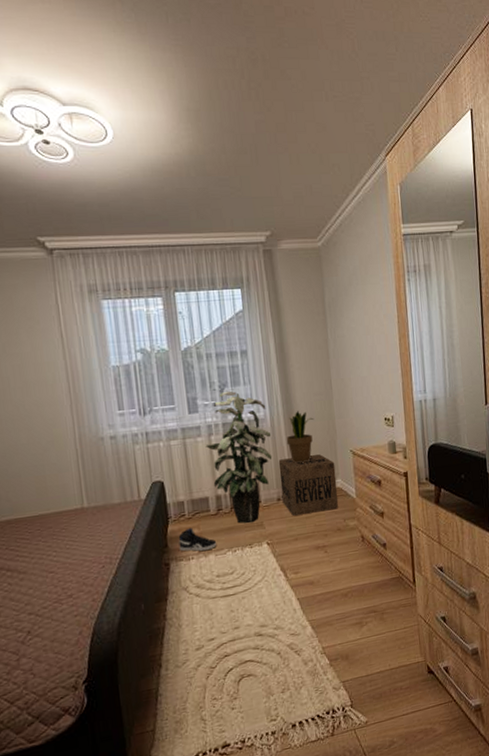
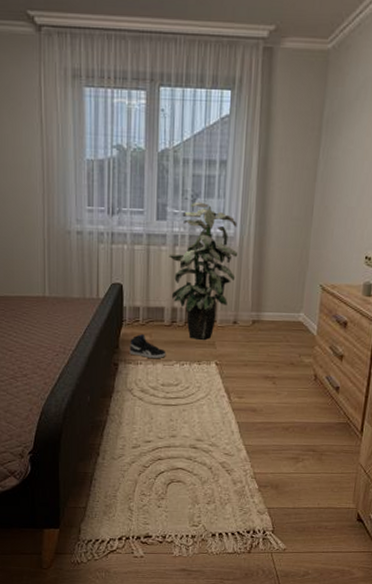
cardboard box: present [278,454,338,516] -> none [238,282,301,343]
potted plant: present [286,411,314,464] -> none [253,234,287,290]

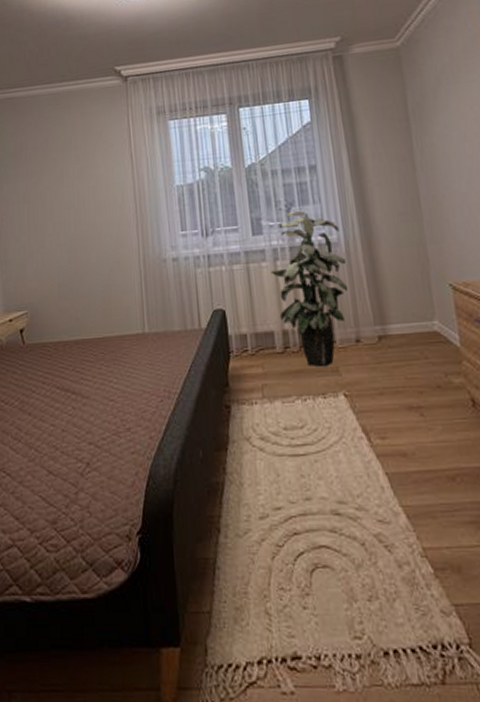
sneaker: present [129,334,166,358] -> none [240,366,284,395]

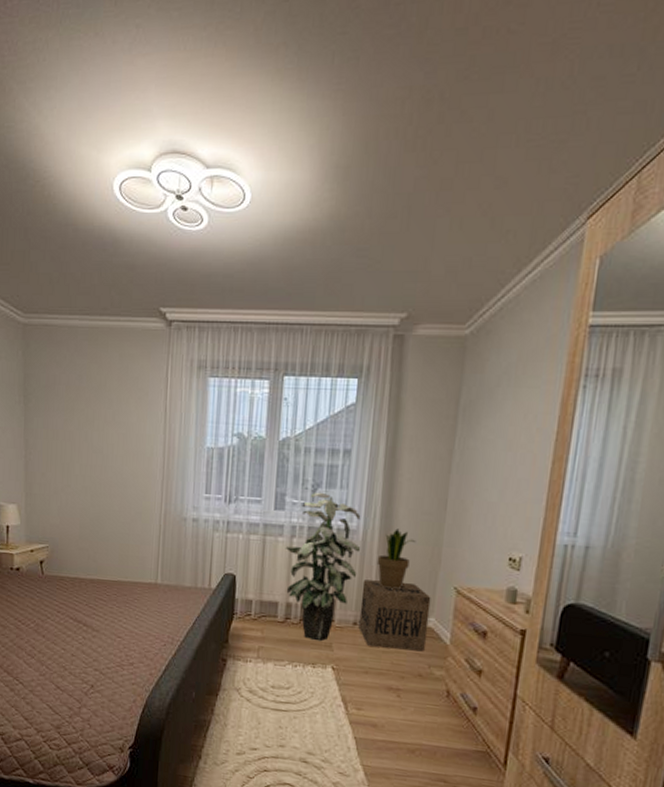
cardboard box: none [355,288,436,363] -> present [358,579,431,652]
potted plant: none [364,234,400,298] -> present [376,528,416,590]

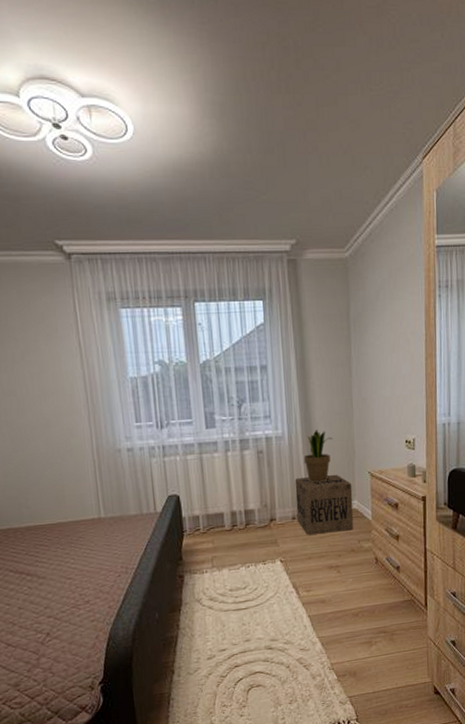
indoor plant: present [285,492,361,642] -> none [222,406,289,541]

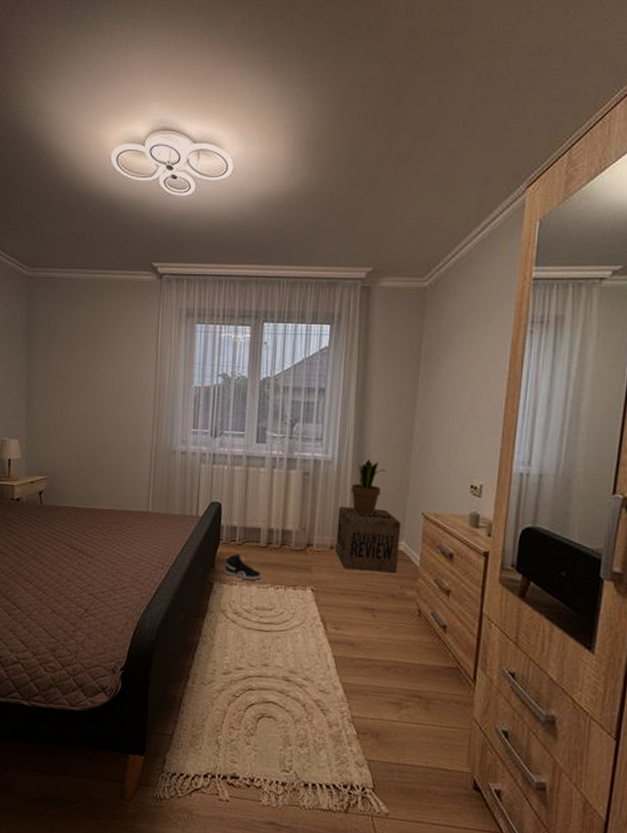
sneaker: none [193,542,231,565] -> present [225,554,261,580]

